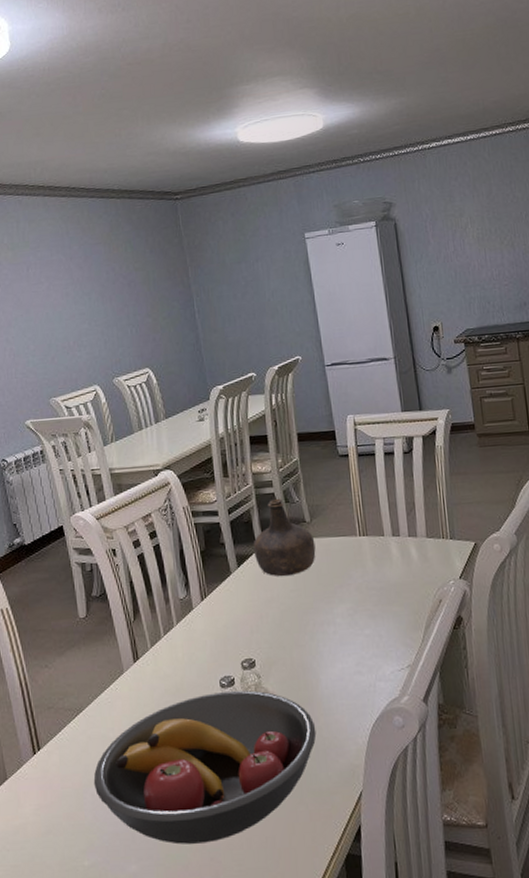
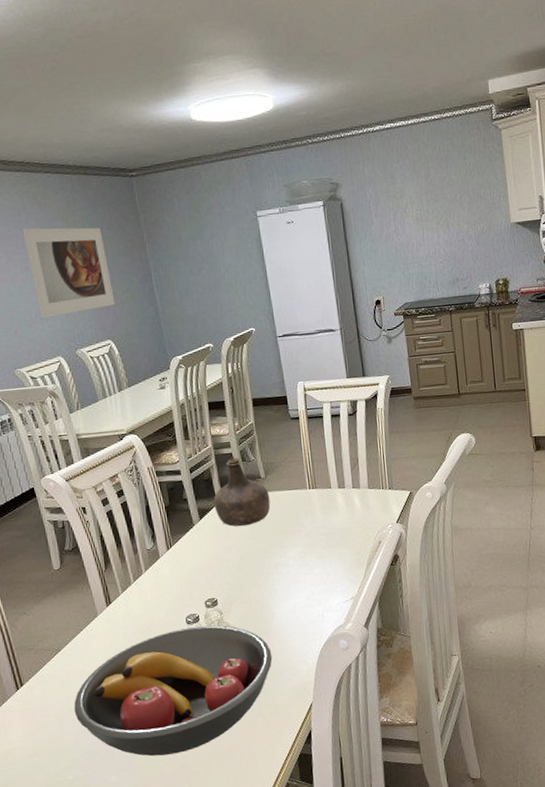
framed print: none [65,251,155,345] -> present [22,227,115,318]

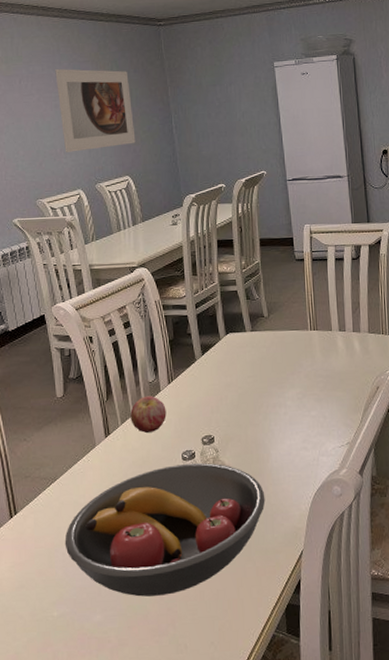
apple: none [130,563,168,600] -> present [130,396,167,433]
bottle: present [213,457,271,527] -> none [216,295,272,365]

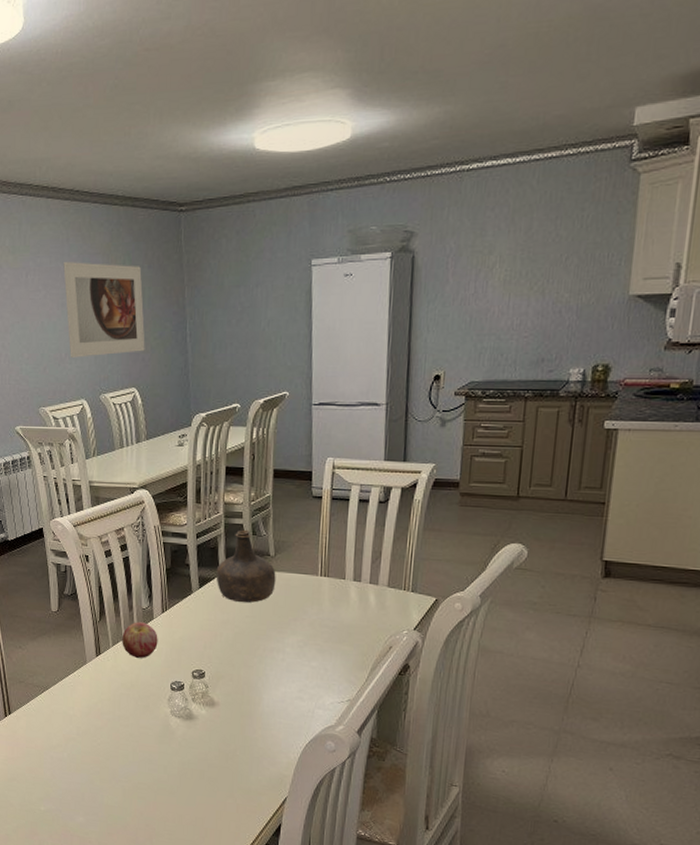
fruit bowl: present [64,463,265,597] -> none [53,693,253,813]
bottle: none [216,295,272,365] -> present [216,529,276,603]

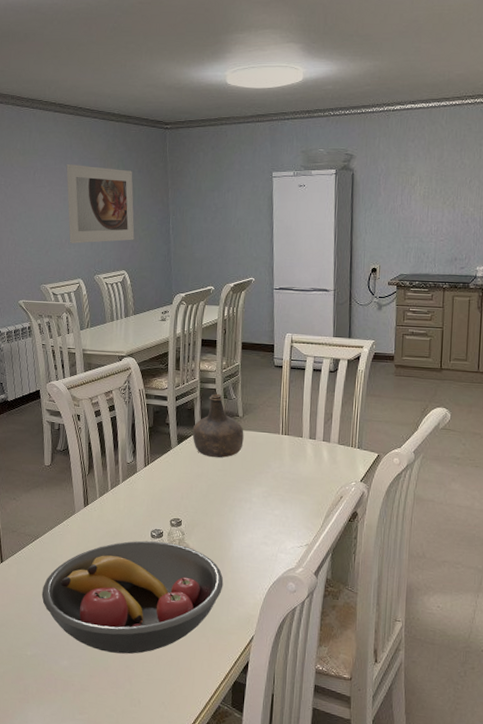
fruit bowl: none [53,693,253,813] -> present [41,540,224,654]
apple: present [122,622,158,658] -> none [108,475,141,508]

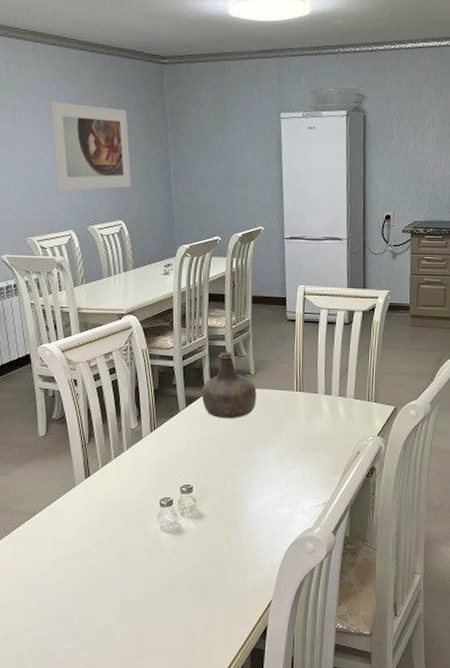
fruit bowl: present [41,540,224,654] -> none [41,510,239,630]

